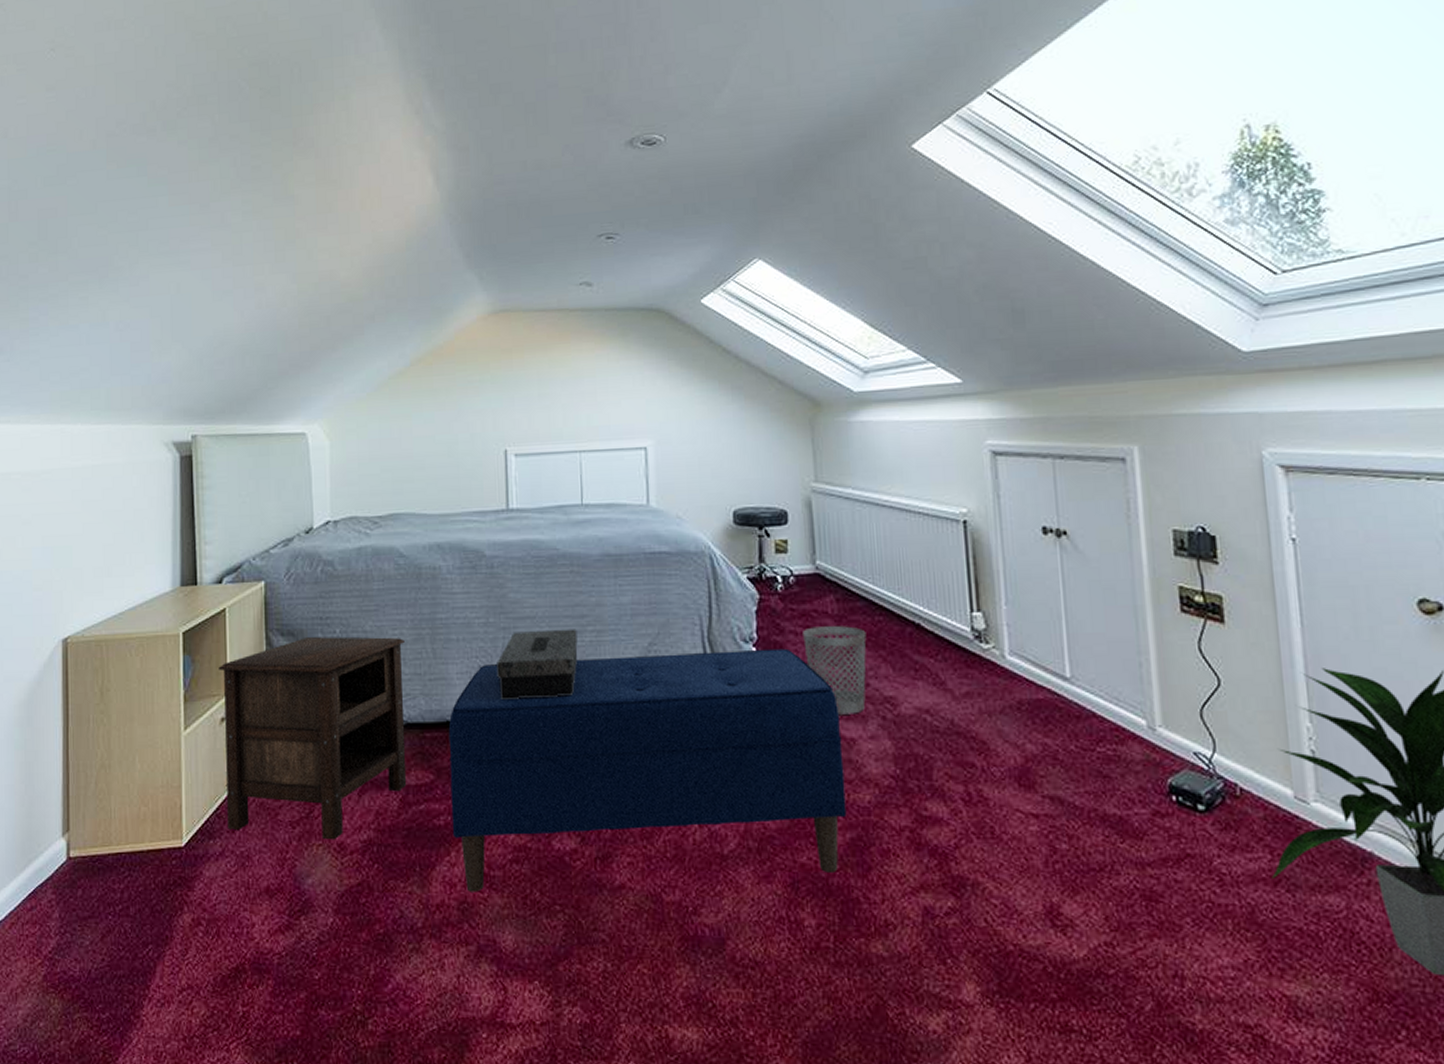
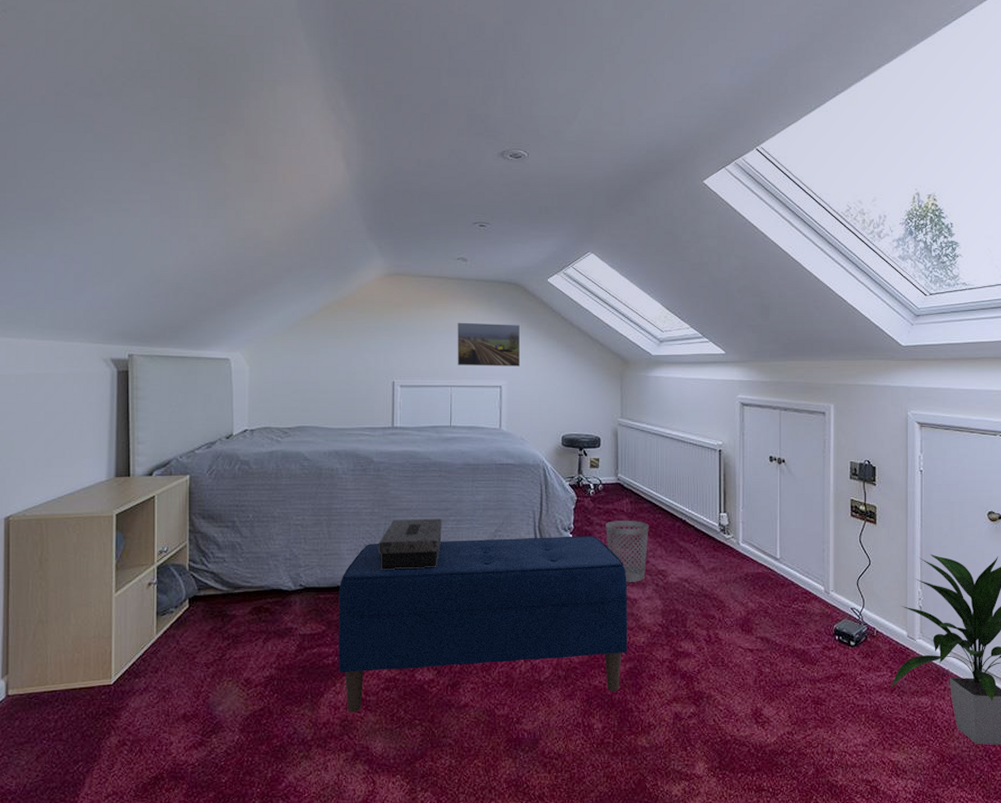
nightstand: present [218,636,407,840] -> none [147,520,306,677]
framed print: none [584,364,671,424] -> present [457,322,521,367]

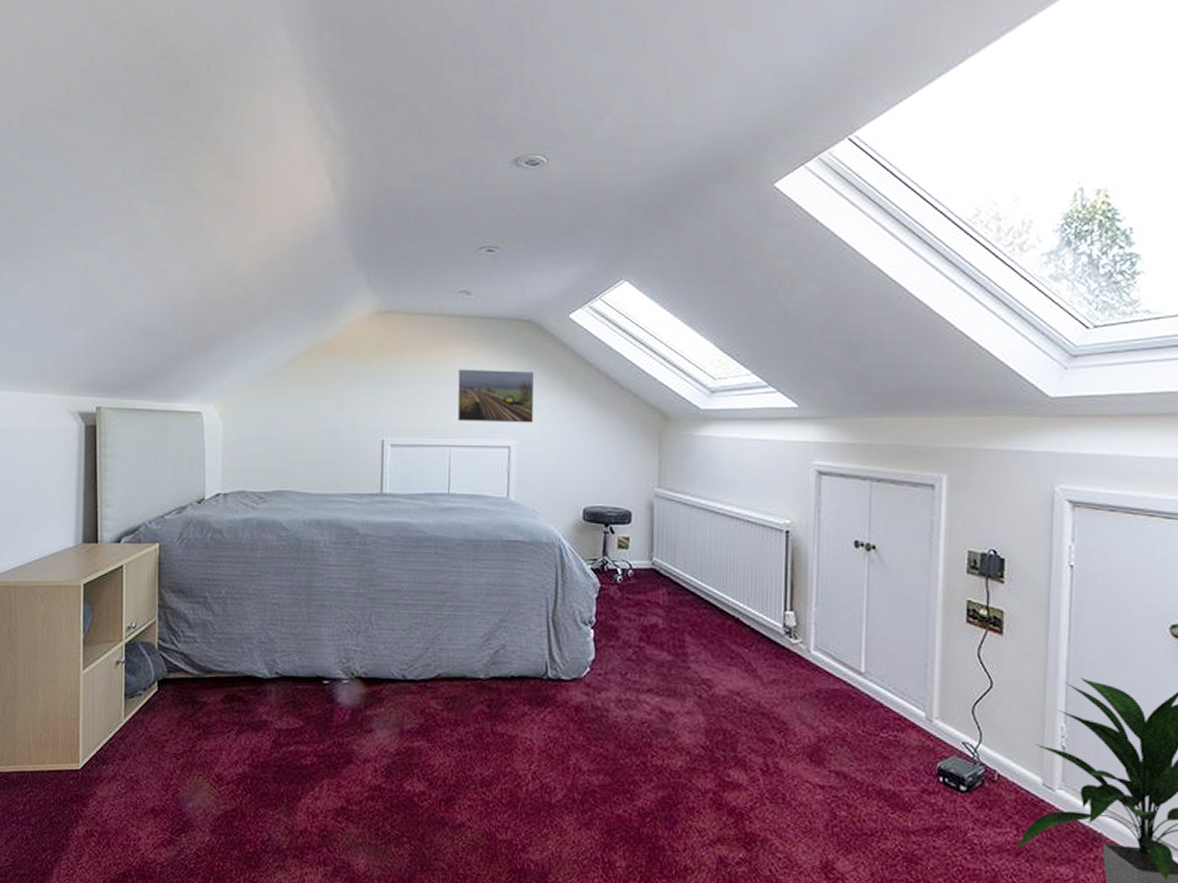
bench: present [338,535,628,713] -> none [317,629,662,825]
decorative box: present [379,518,442,570] -> none [364,602,437,662]
wastebasket: present [606,521,649,582] -> none [636,615,691,692]

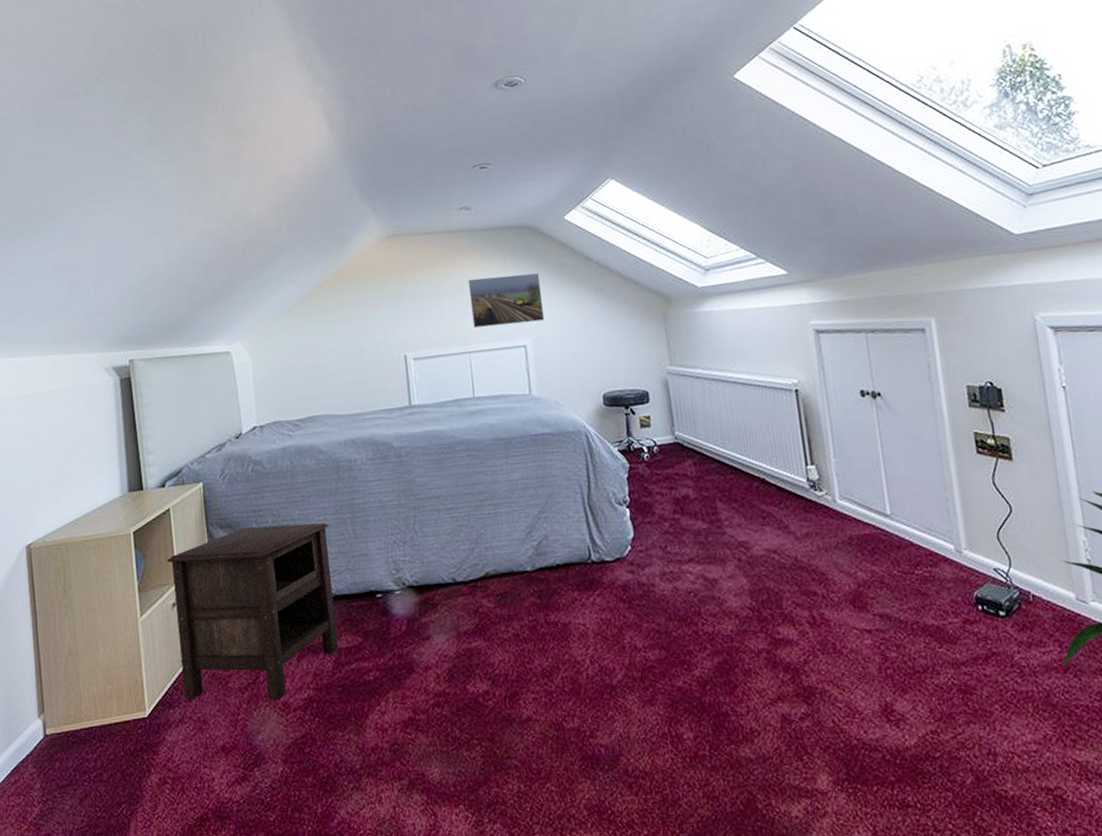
nightstand: none [115,596,283,772] -> present [167,523,339,701]

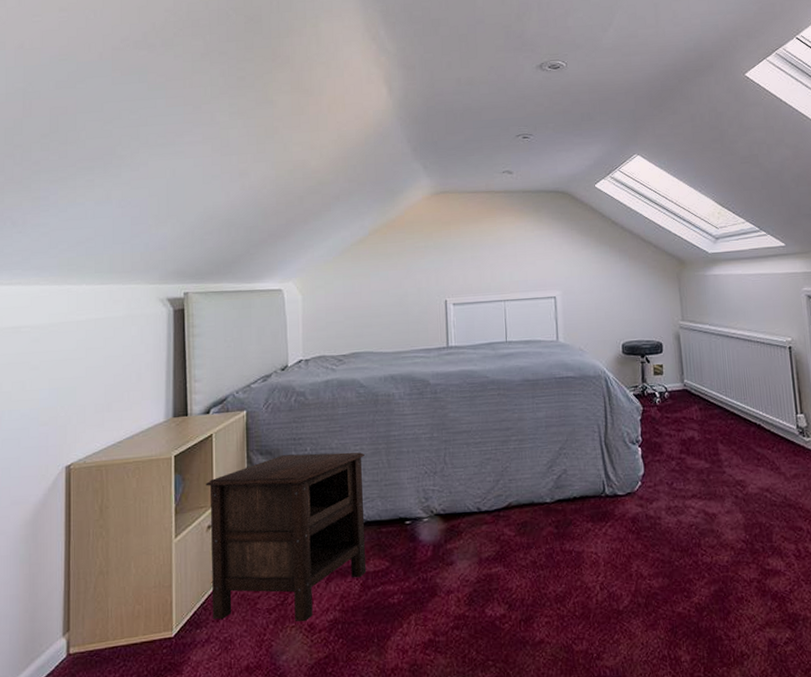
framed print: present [468,273,545,328] -> none [507,233,574,279]

